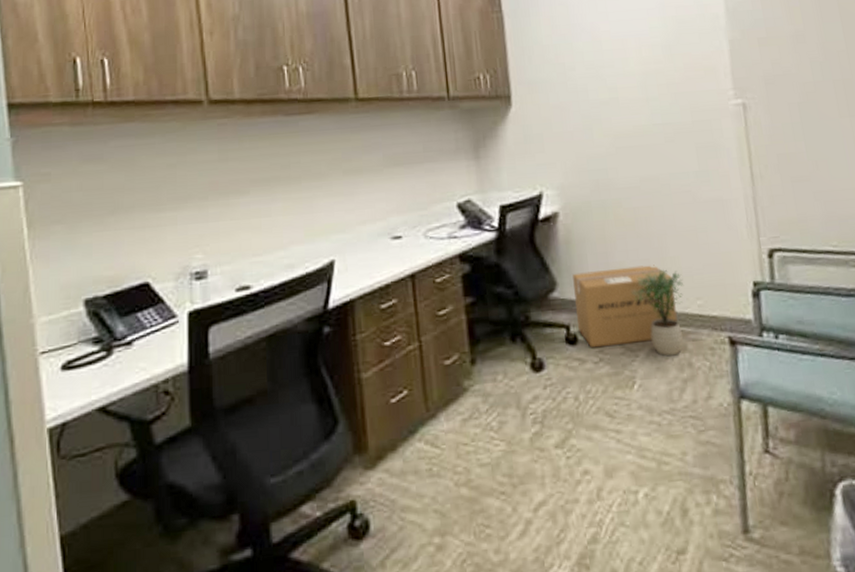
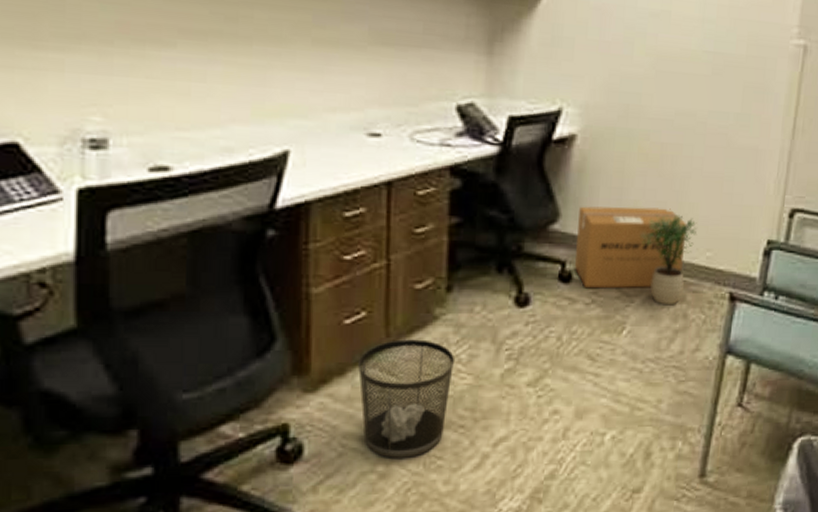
waste bin: none [405,411,488,529] -> present [357,339,454,458]

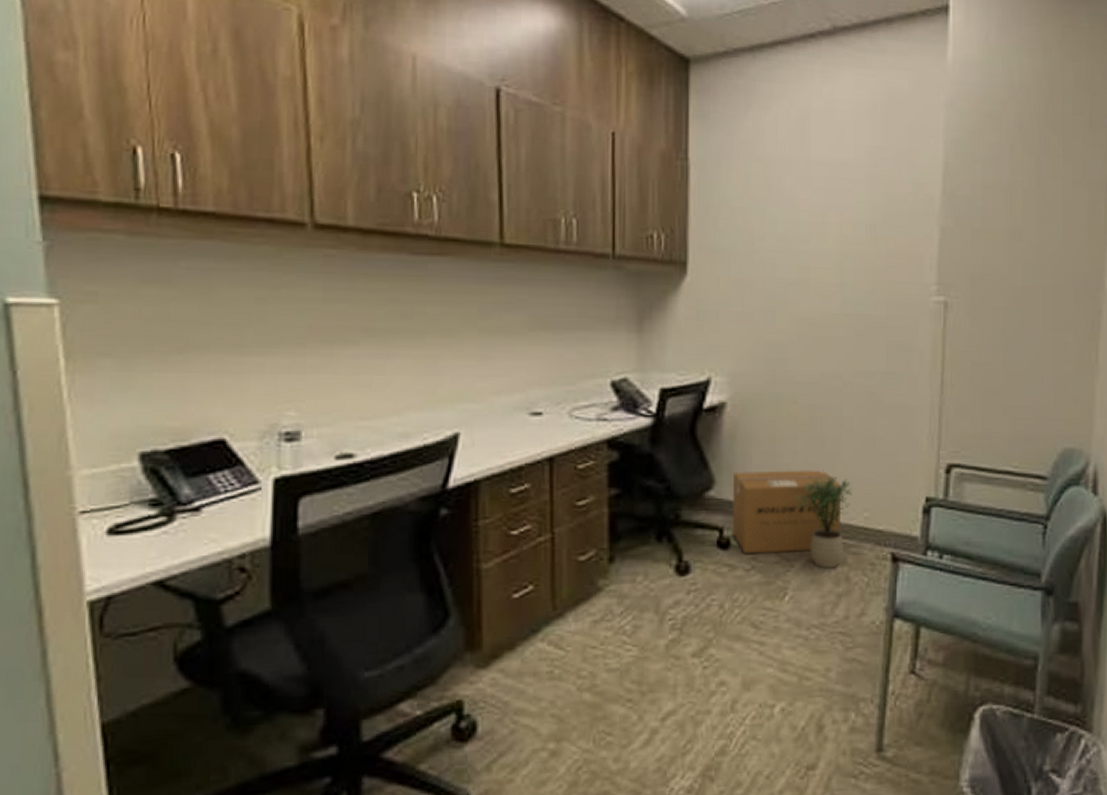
waste bin: present [357,339,454,458] -> none [526,611,619,735]

